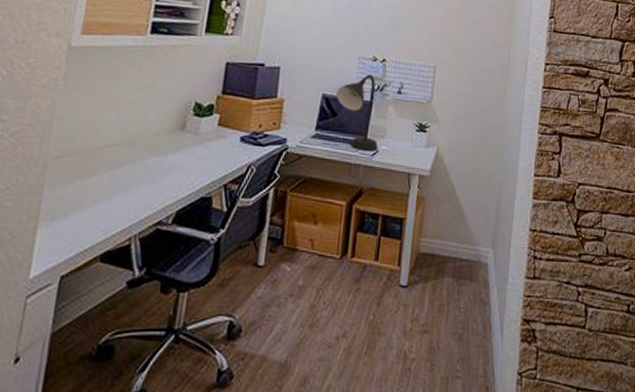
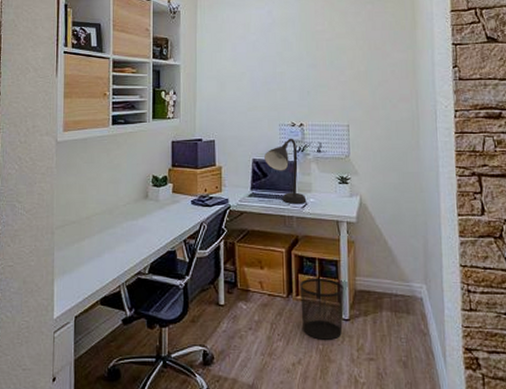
waste bin: none [353,237,406,309] -> present [300,278,344,340]

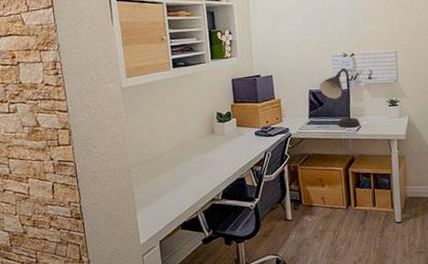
waste bin: present [300,278,344,340] -> none [357,189,396,241]

